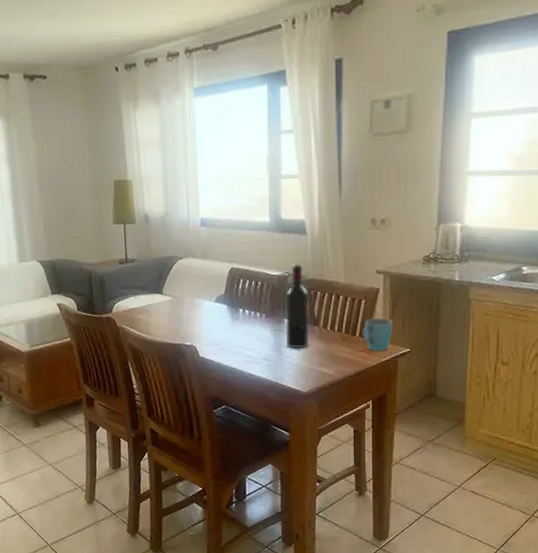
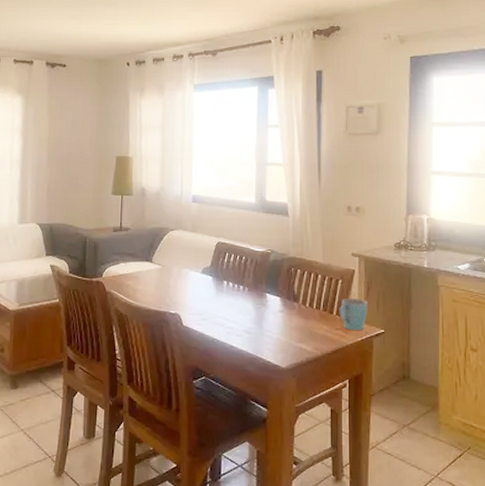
wine bottle: present [285,263,310,348] -> none [266,241,291,323]

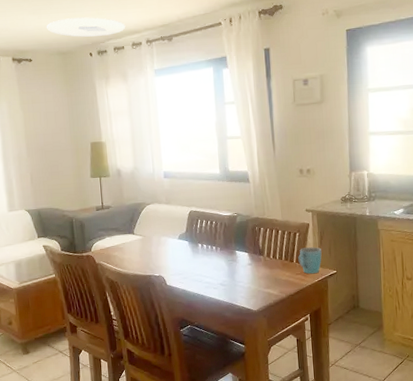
ceiling light: none [86,26,168,46] -> present [47,17,126,37]

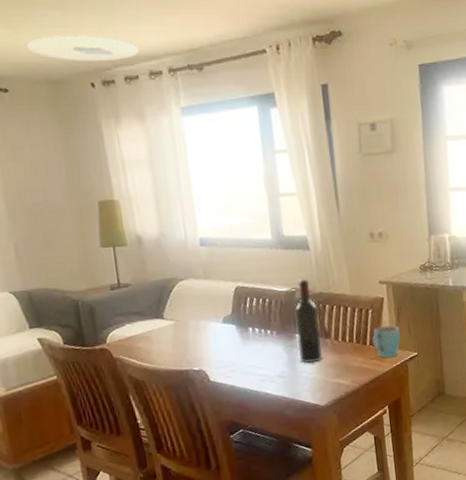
wine bottle: none [235,205,257,275] -> present [294,278,322,363]

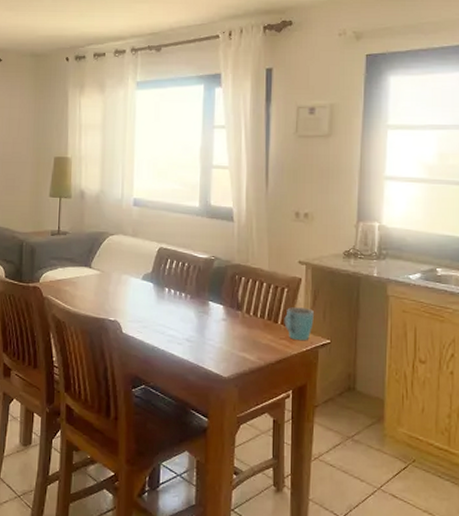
ceiling light: present [27,35,140,61] -> none [23,18,110,40]
wine bottle: present [294,278,322,363] -> none [209,248,235,332]

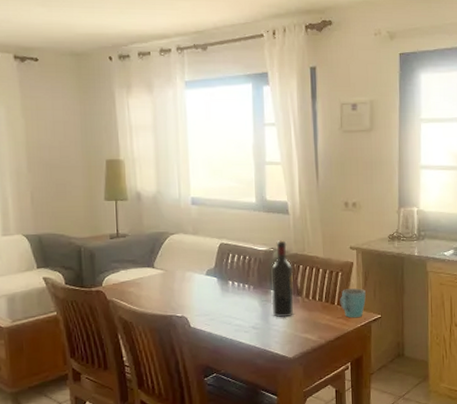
wine bottle: none [209,248,235,332] -> present [271,239,294,317]

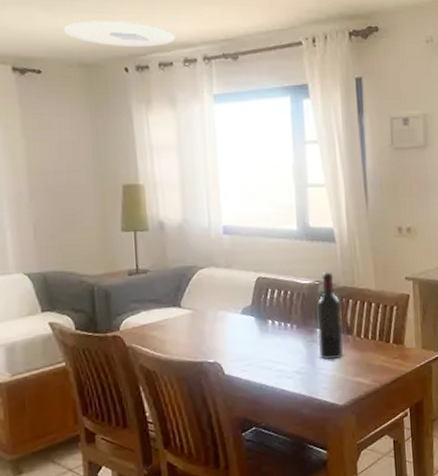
ceiling light: none [58,14,153,38] -> present [64,20,176,47]
mug: present [340,288,366,318] -> none [395,323,425,357]

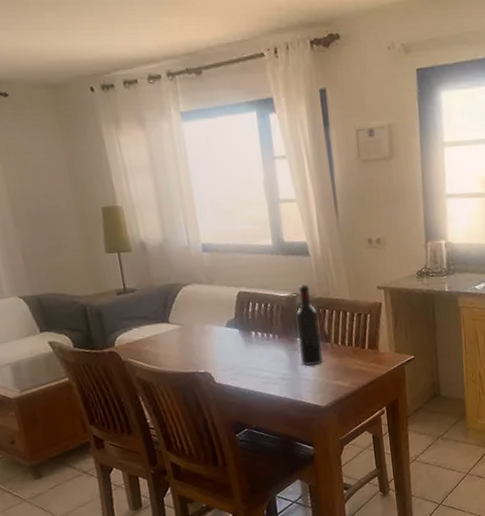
ceiling light: present [64,20,176,47] -> none [25,37,138,65]

